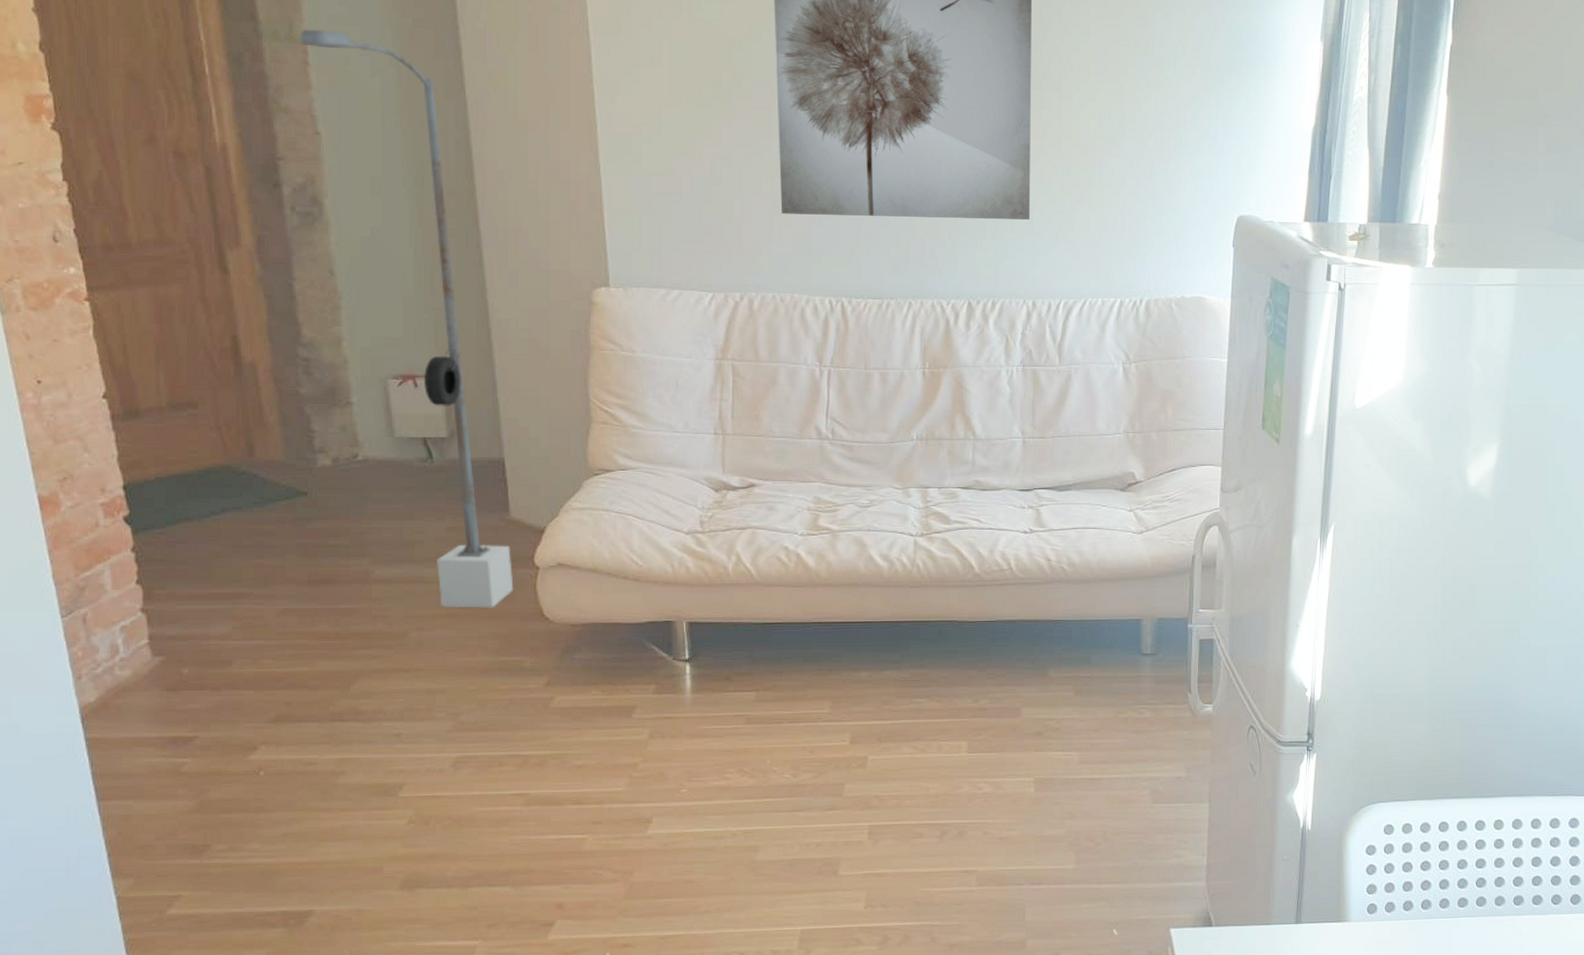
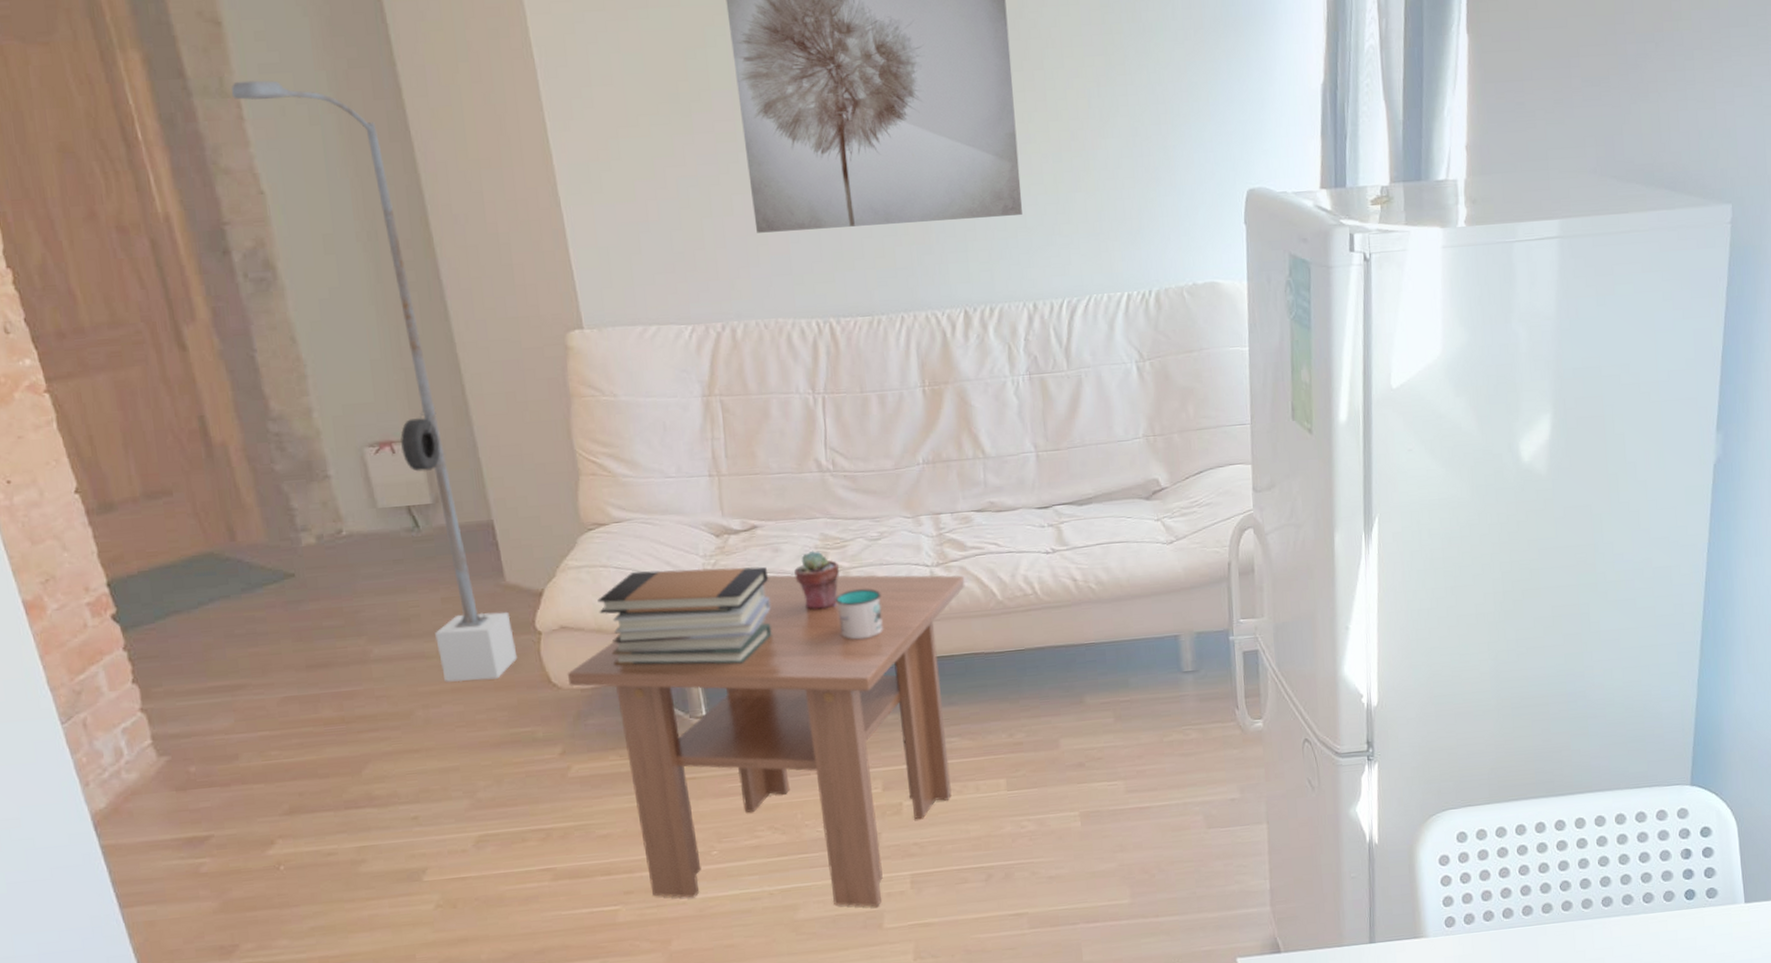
coffee table: none [559,531,946,855] -> present [567,574,965,907]
book stack: none [596,517,761,613] -> present [597,566,772,665]
potted succulent: none [786,512,829,568] -> present [794,550,840,610]
mug: none [822,552,866,599] -> present [835,589,883,640]

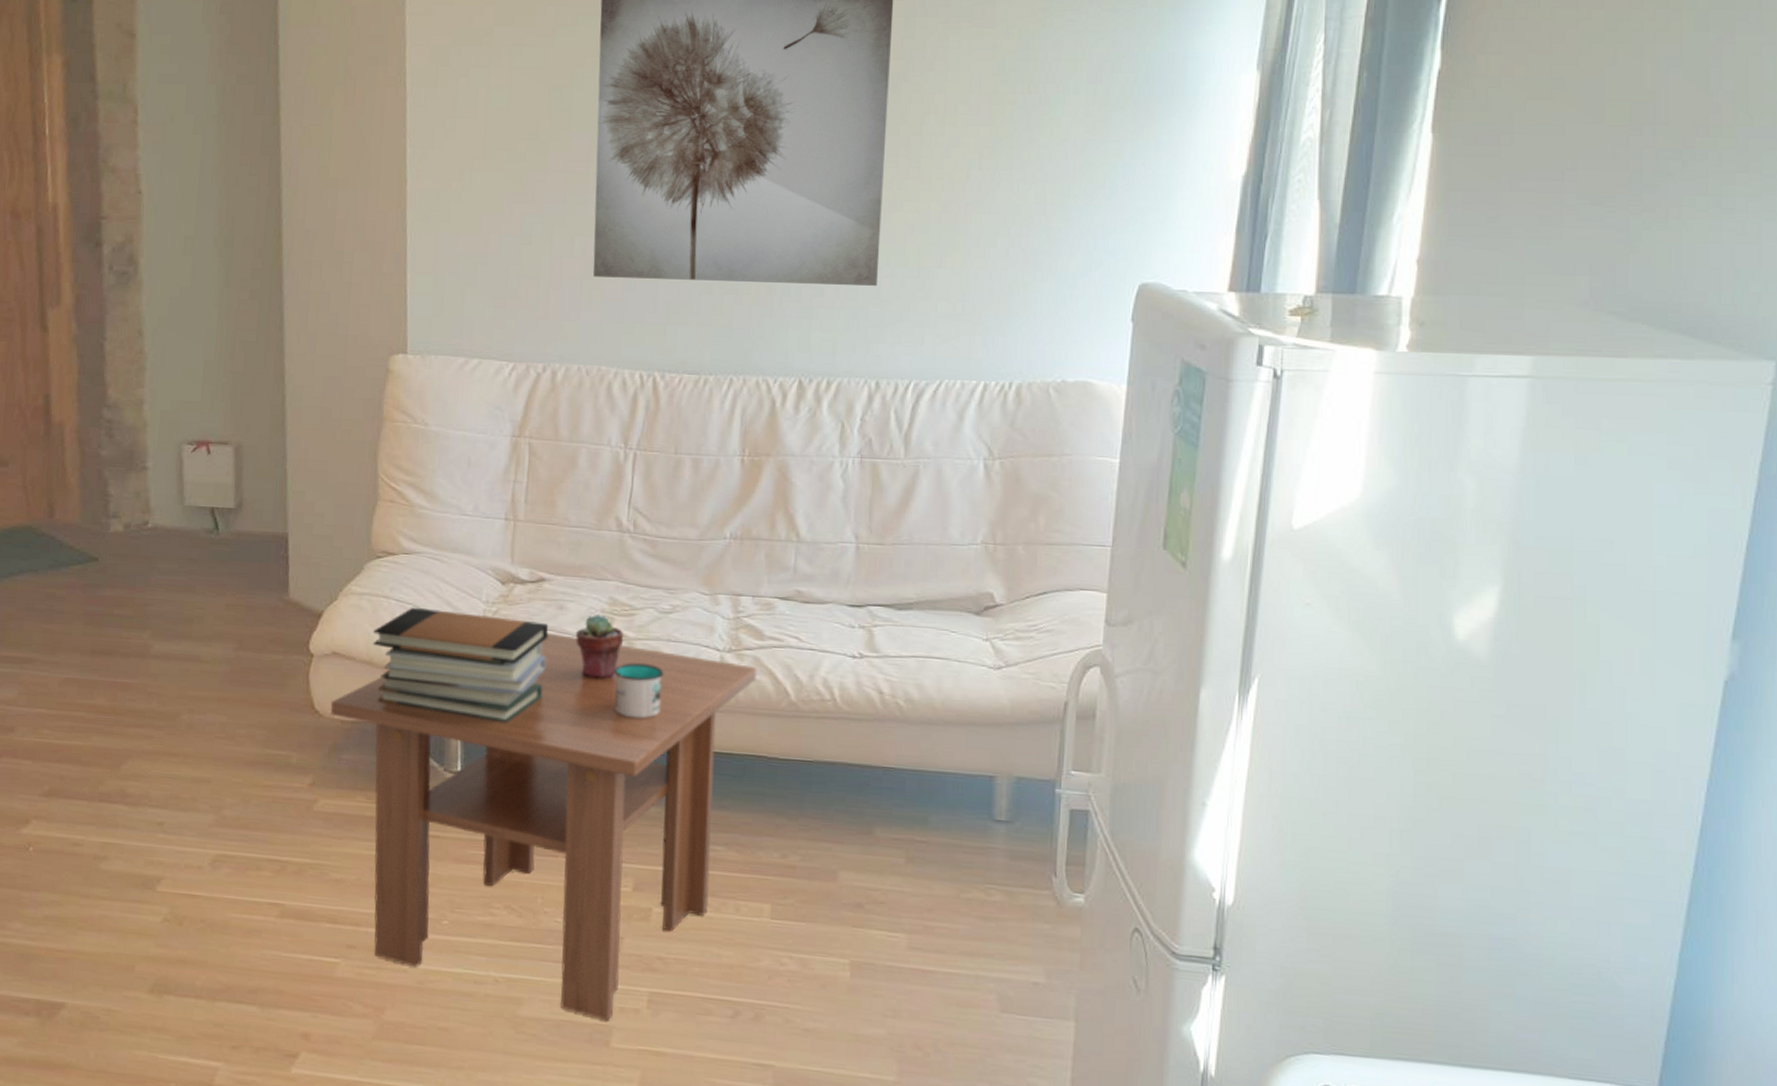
street lamp: present [231,80,518,682] -> none [131,89,287,695]

